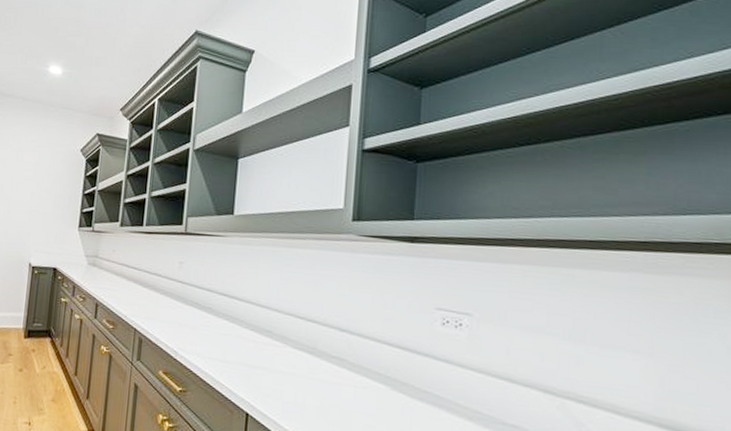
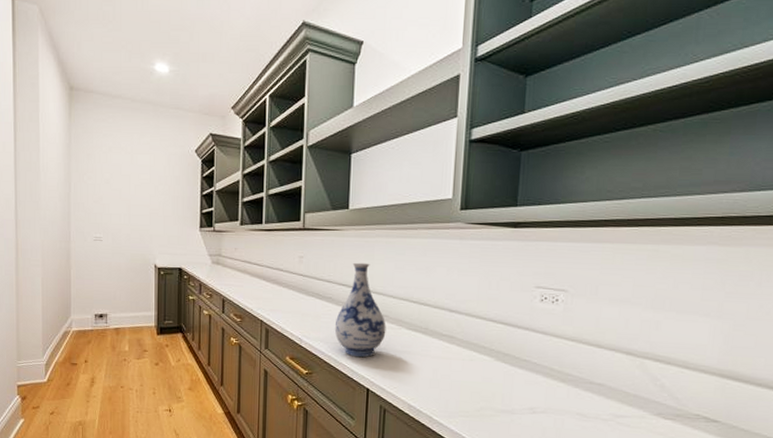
vase: none [213,271,270,377] -> present [334,262,386,358]

